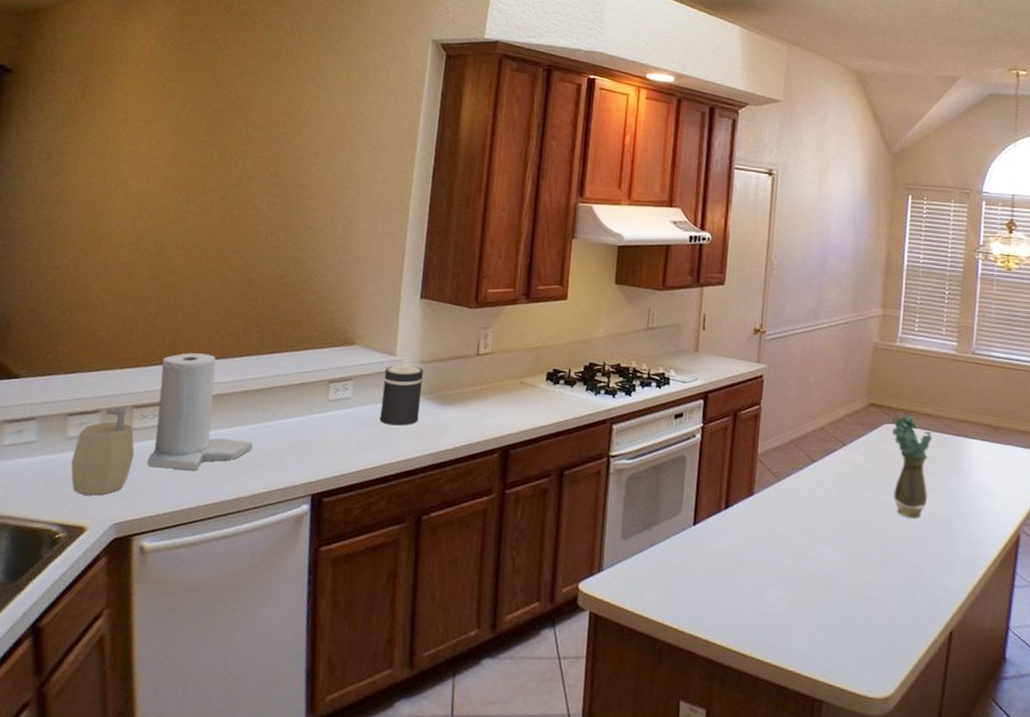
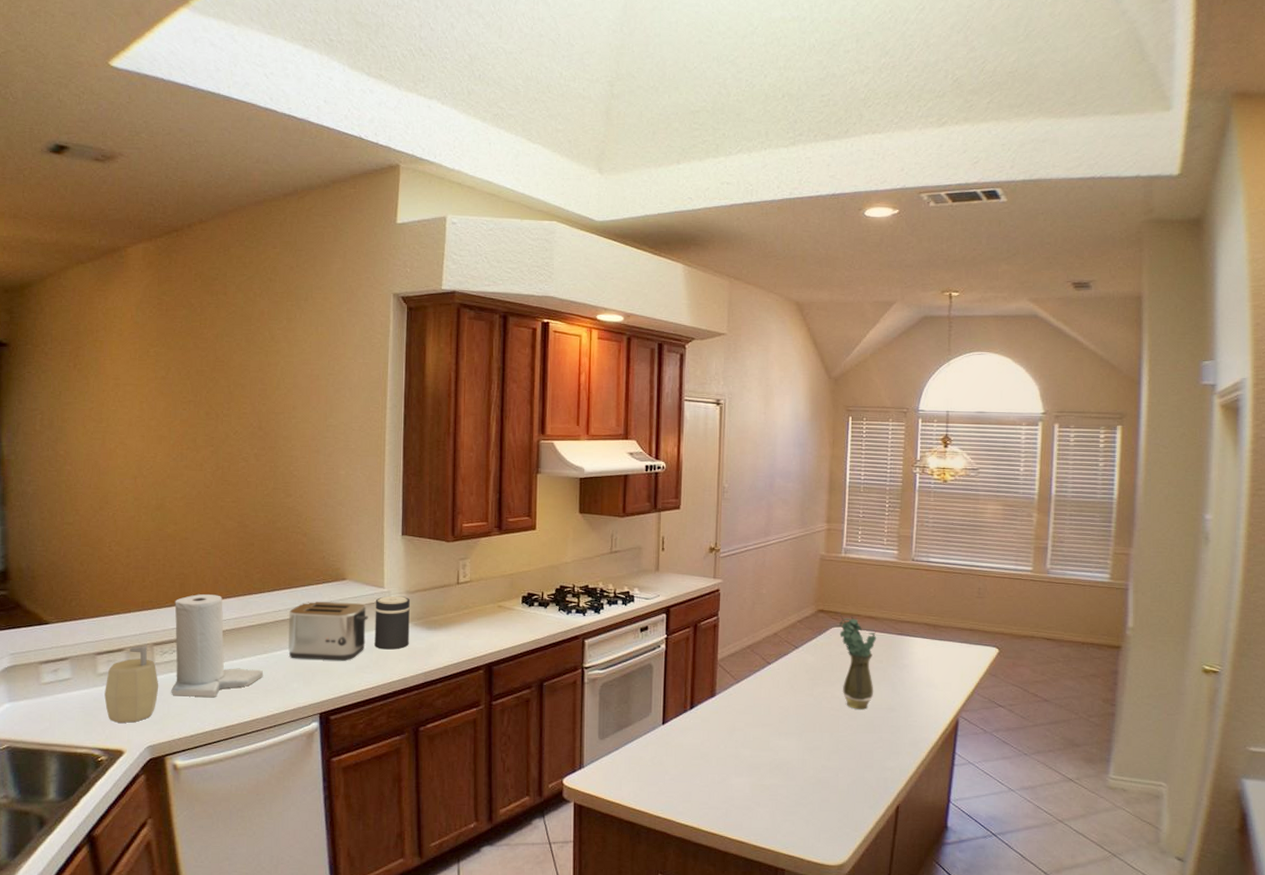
toaster: none [283,367,376,436] -> present [288,602,368,661]

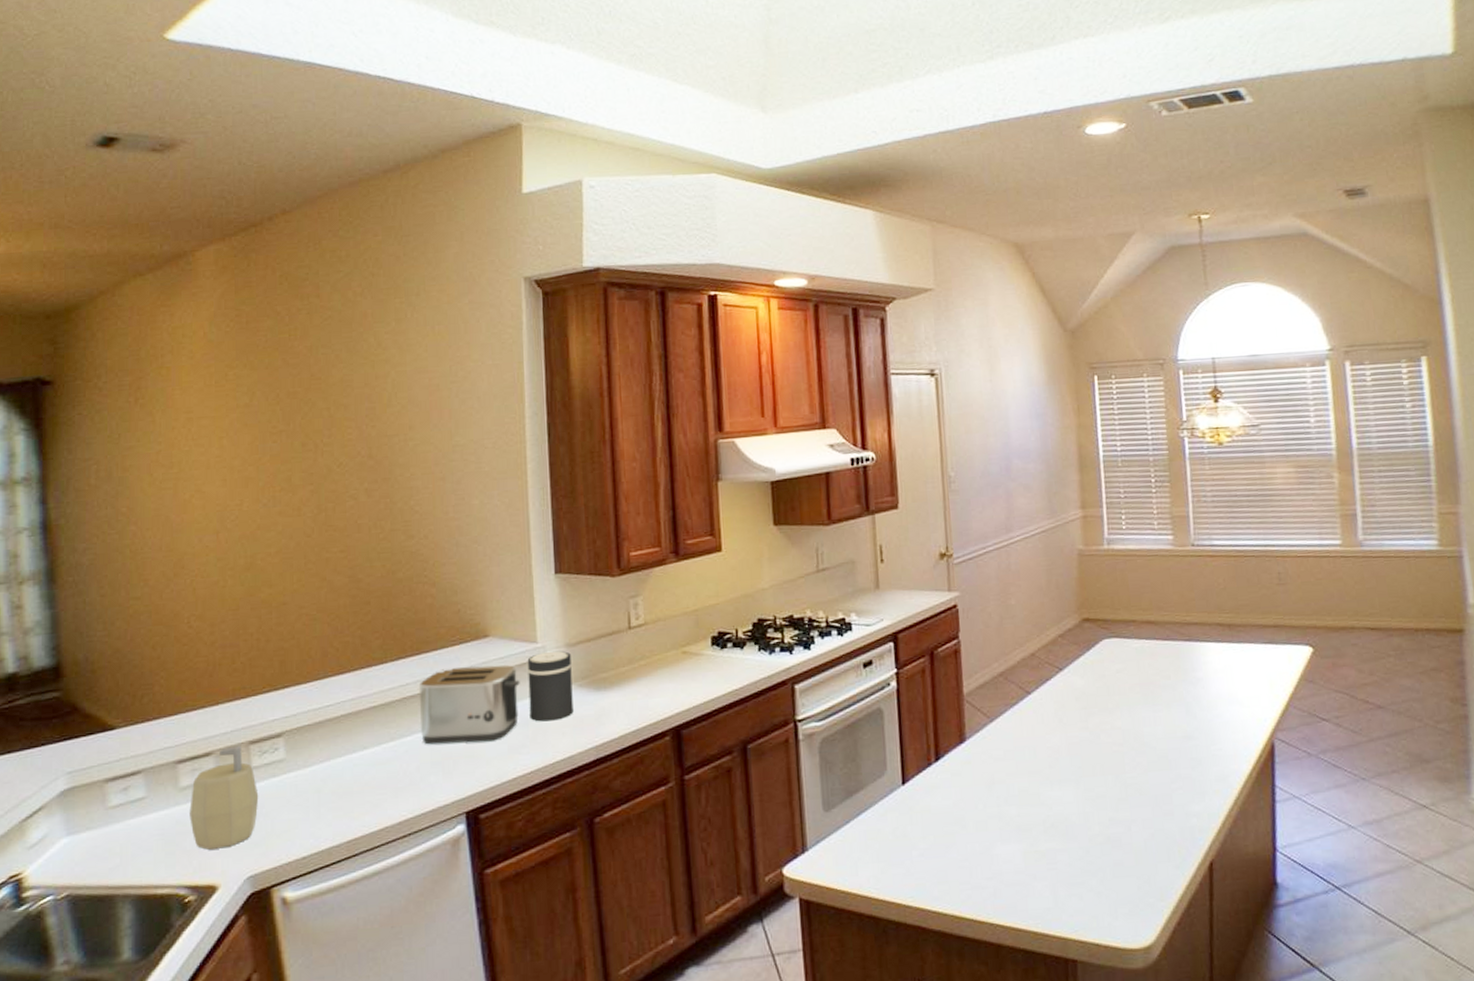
paper towel: present [171,594,264,697] -> none [274,671,392,808]
vase: present [839,615,877,710] -> none [1111,621,1164,742]

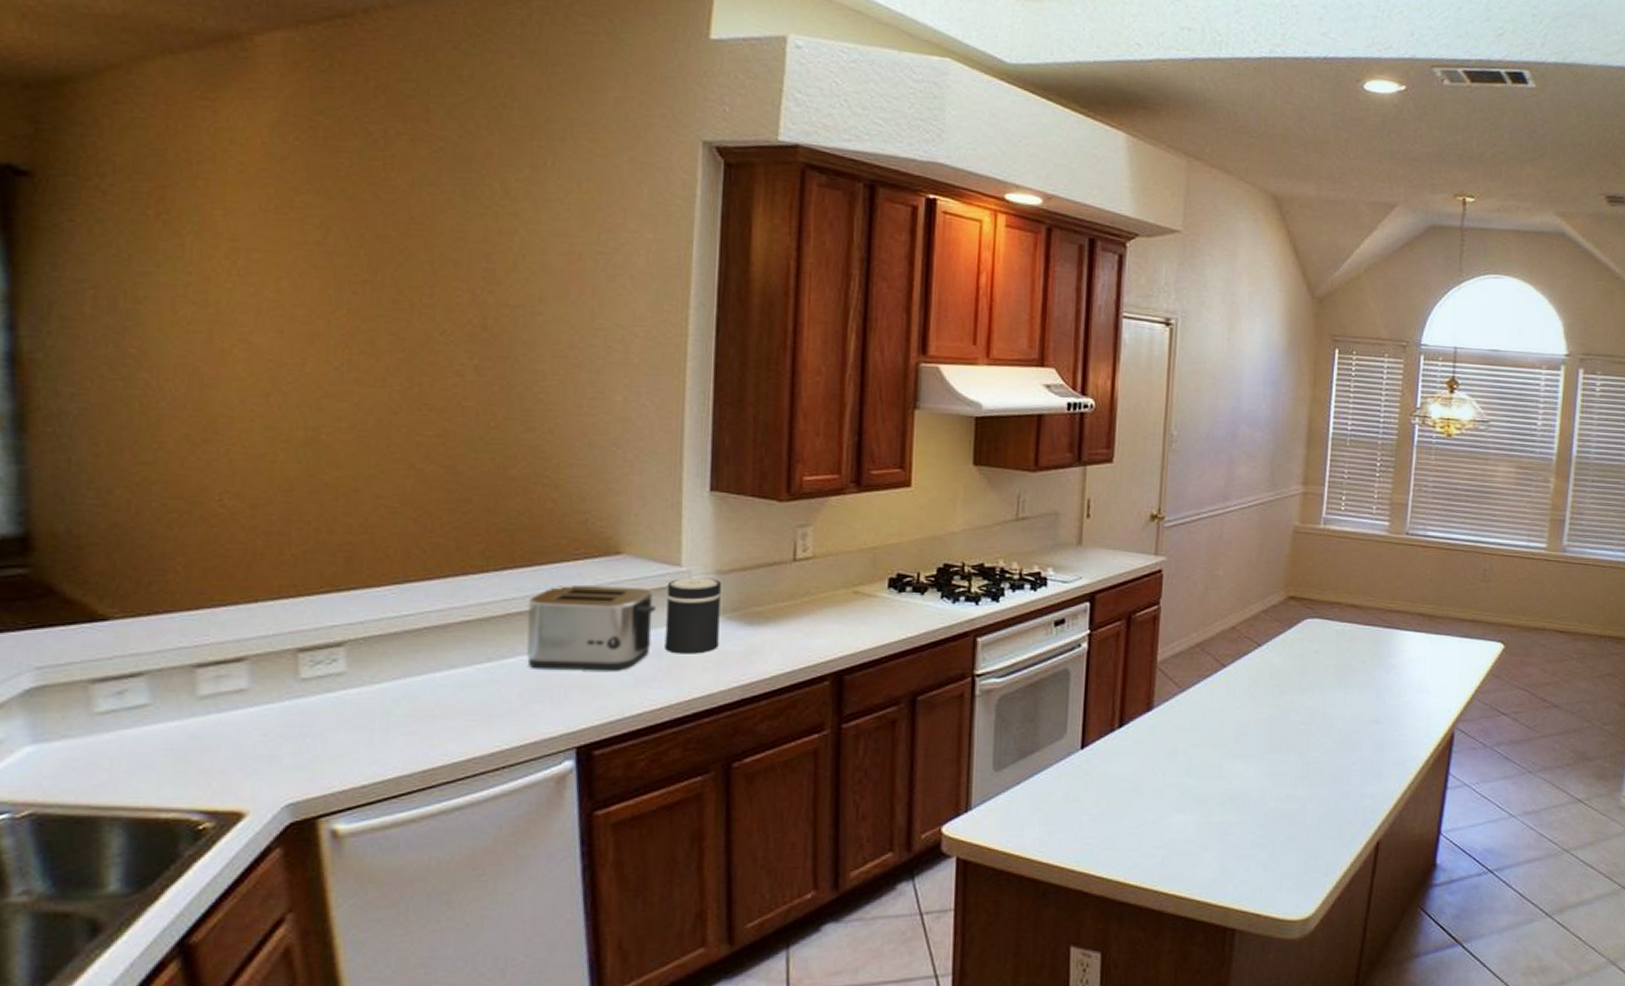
soap dispenser: present [189,745,259,850] -> none [210,652,308,770]

